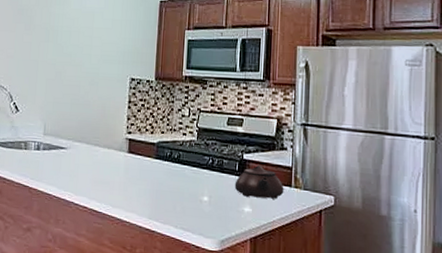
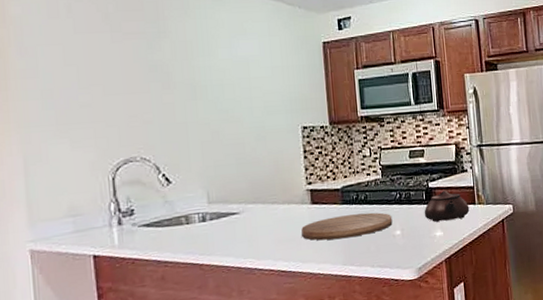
cutting board: none [116,169,202,194] -> present [301,212,393,241]

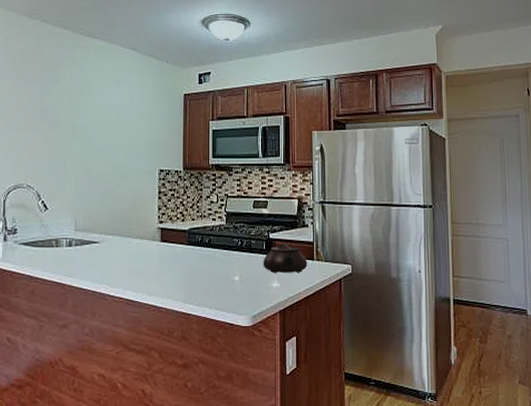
cutting board: present [301,212,393,241] -> none [150,256,232,278]

